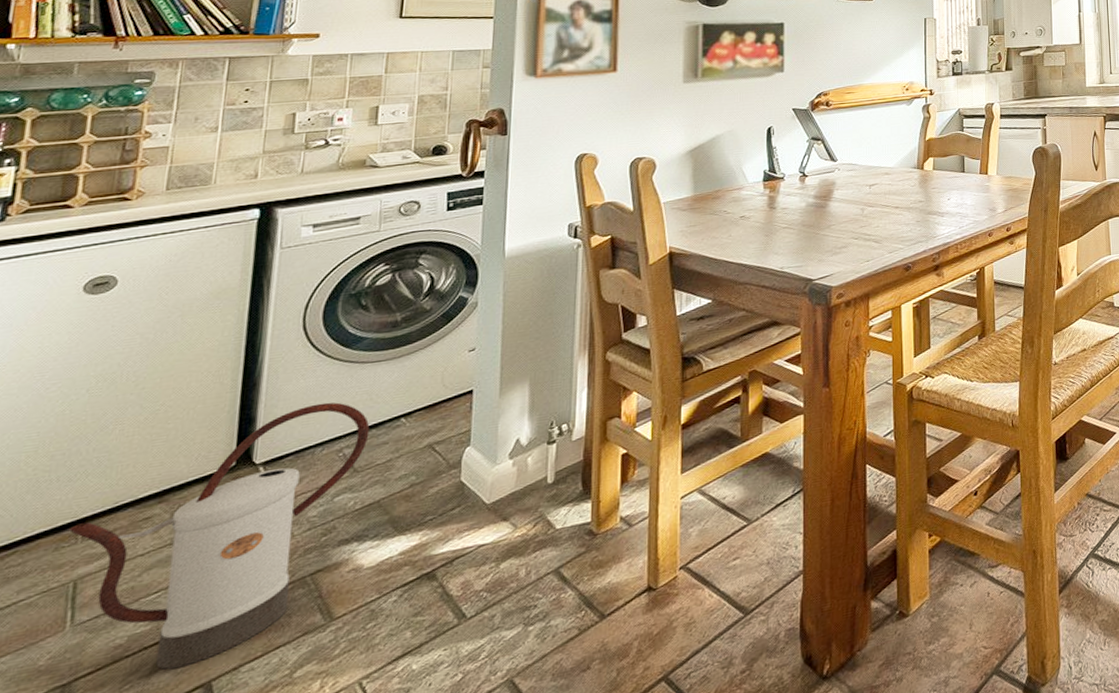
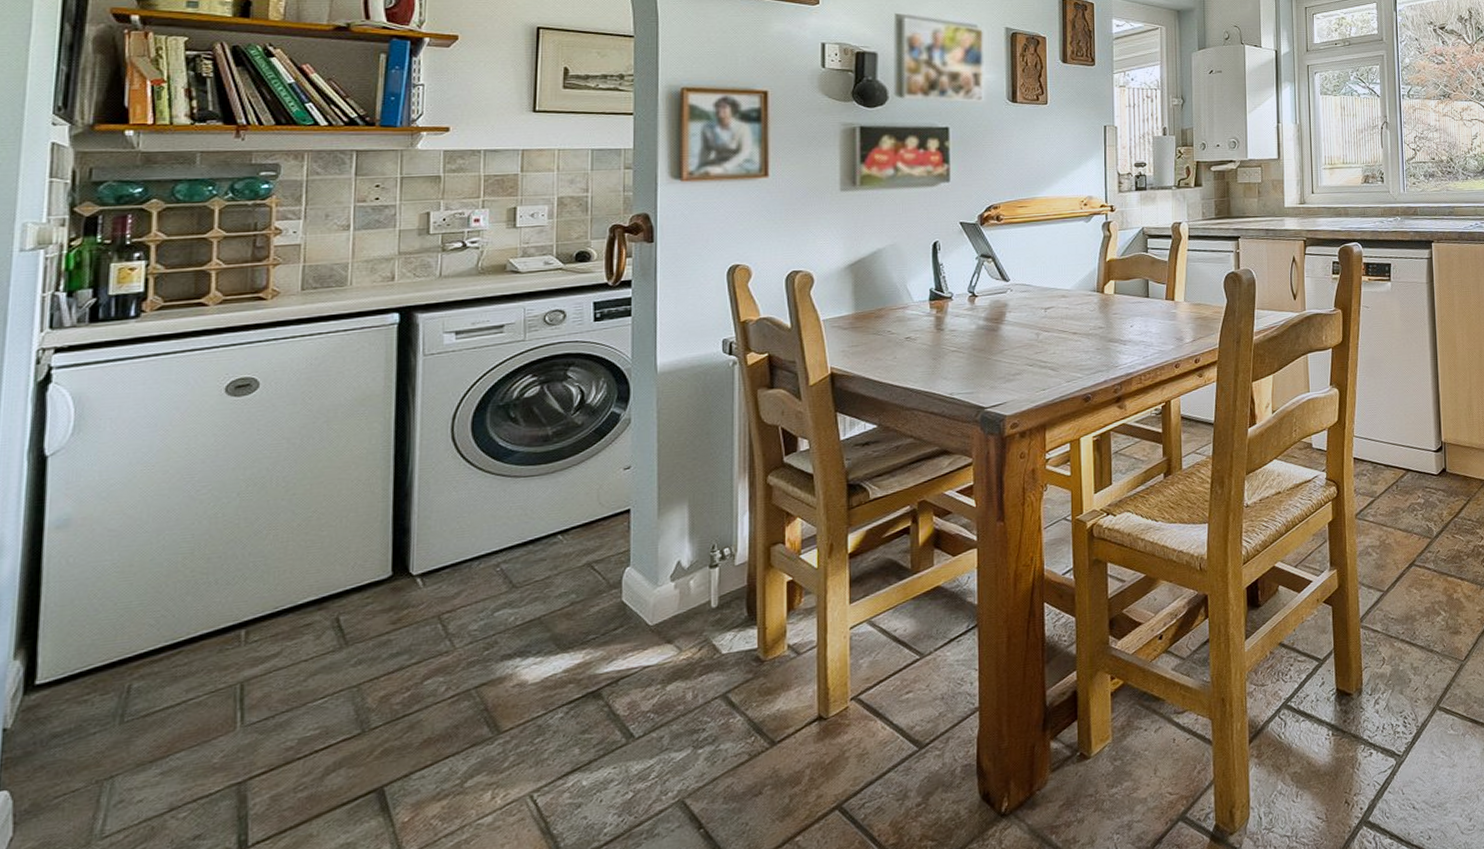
watering can: present [69,402,370,670] -> none [232,515,526,773]

